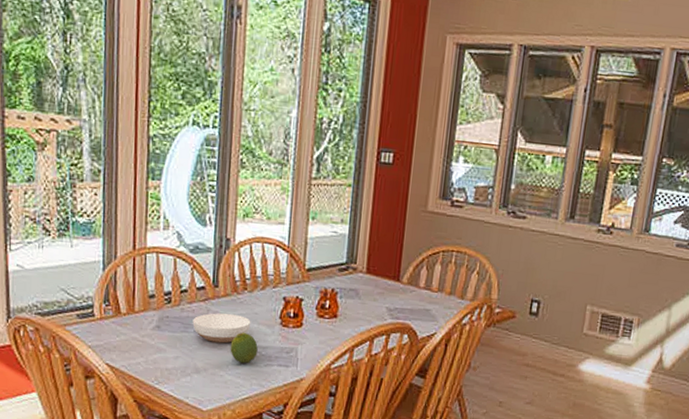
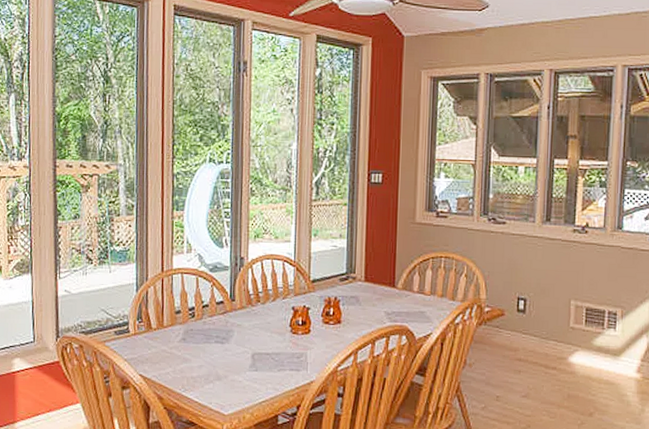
bowl: present [192,313,251,344] -> none [213,324,265,352]
fruit: present [230,332,258,364] -> none [247,340,272,370]

